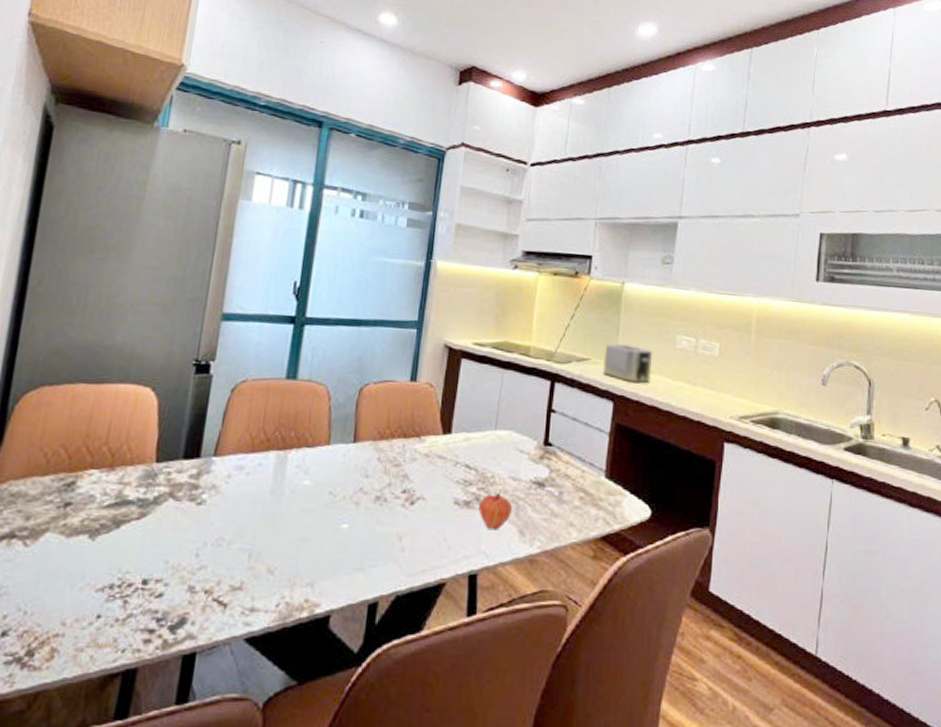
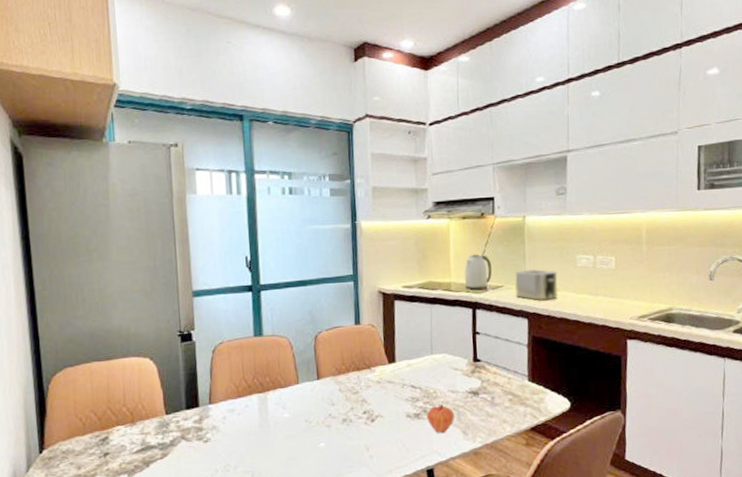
kettle: none [546,317,579,361] -> present [464,254,492,291]

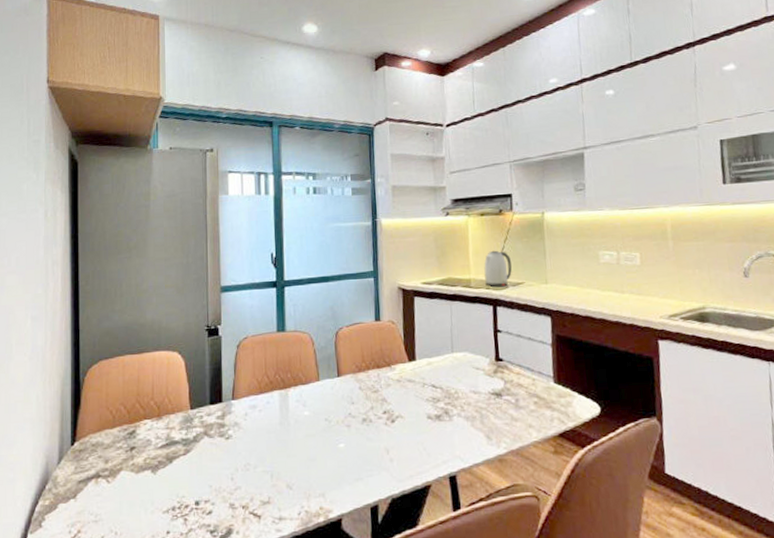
fruit: present [427,403,454,434] -> none [448,404,477,438]
toaster: present [515,269,558,301] -> none [536,266,581,299]

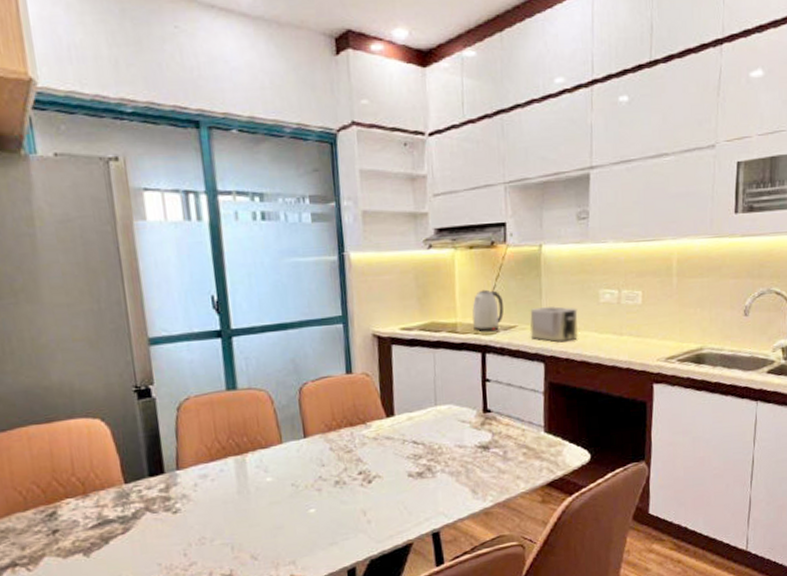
toaster: none [536,266,581,299] -> present [529,306,578,343]

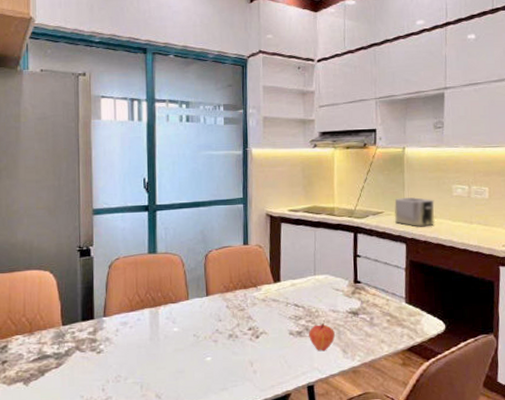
fruit: none [431,460,462,493] -> present [309,322,335,352]
kettle: present [472,289,504,332] -> none [347,181,373,216]

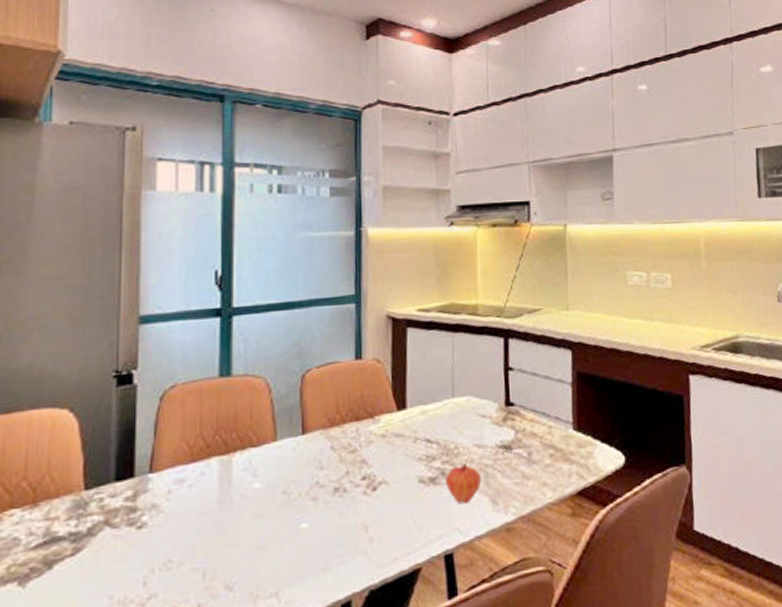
toaster: present [394,197,435,227] -> none [555,288,606,328]

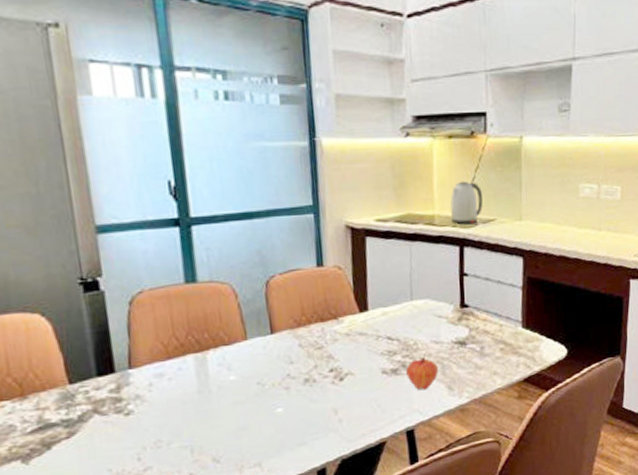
kettle: none [494,269,528,315] -> present [450,181,483,225]

